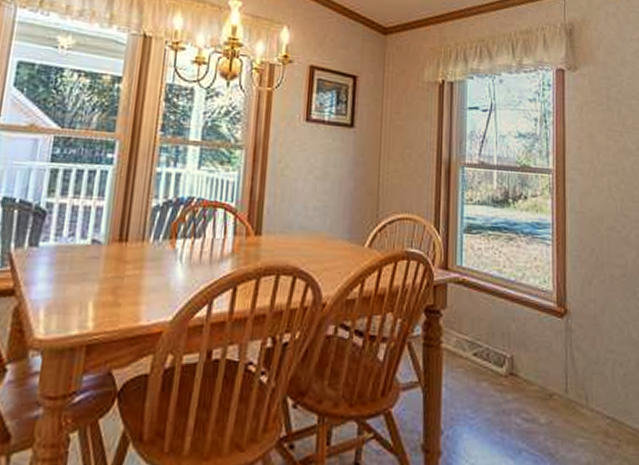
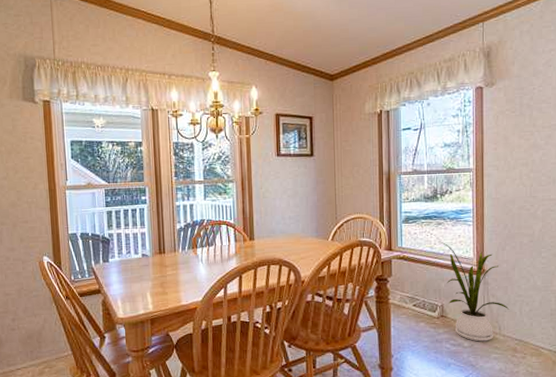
house plant: none [508,263,599,418] -> present [438,241,510,342]

